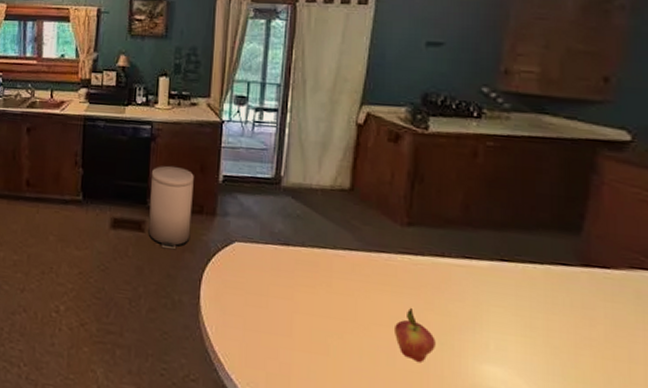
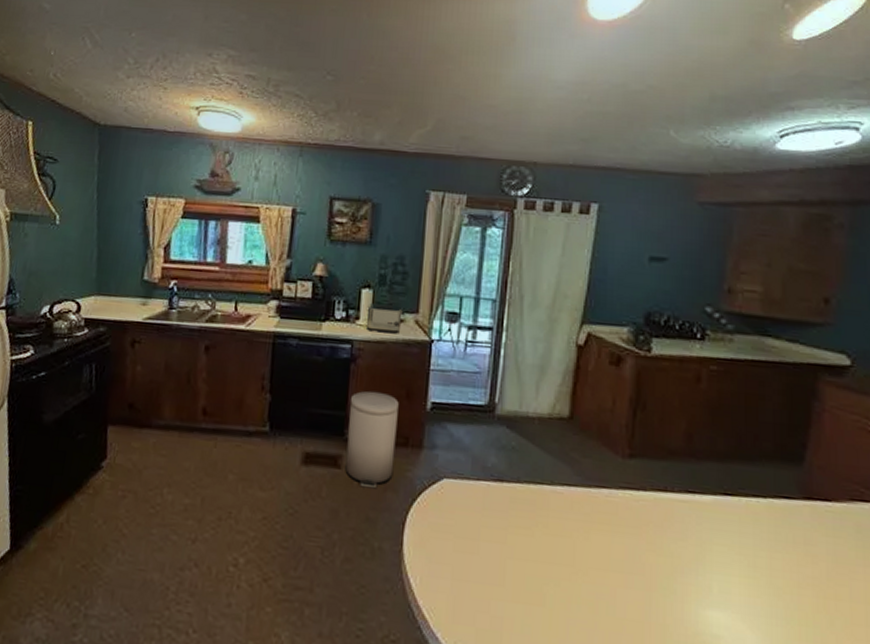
toaster: none [163,89,197,116] -> present [366,303,404,334]
fruit: present [393,307,436,362] -> none [613,548,658,610]

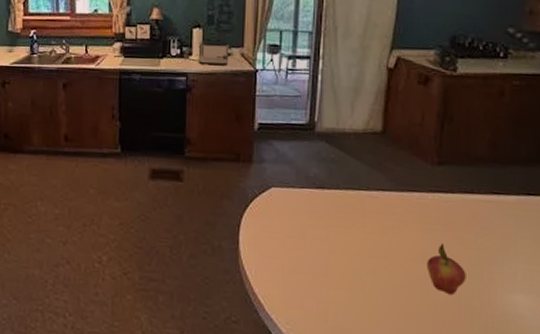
pedal bin: present [345,390,399,489] -> none [186,115,230,198]
fruit: none [613,548,658,610] -> present [426,243,466,294]

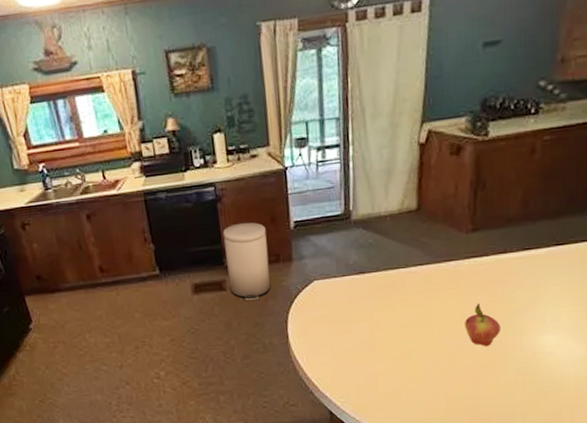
pedal bin: none [186,115,230,198] -> present [222,222,271,302]
toaster: present [198,41,231,66] -> none [221,143,256,172]

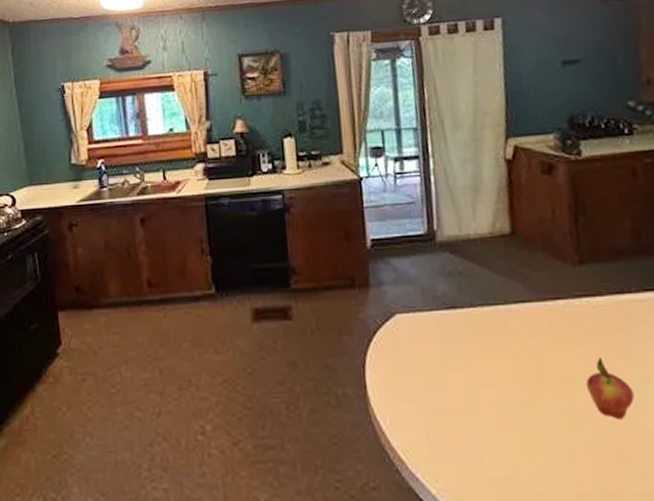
pedal bin: present [222,222,271,302] -> none [289,237,345,336]

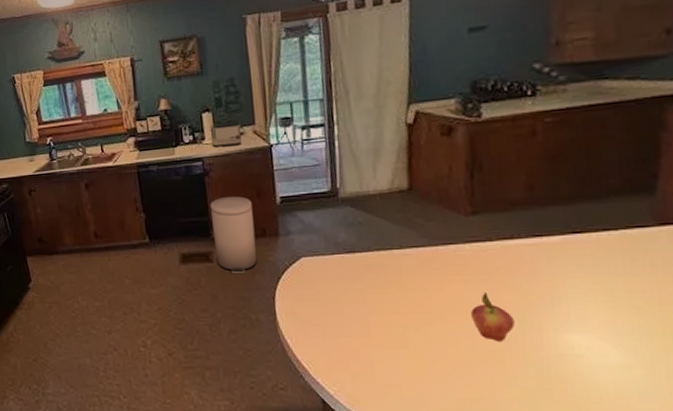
pedal bin: none [289,237,345,336] -> present [209,196,258,275]
toaster: none [291,149,329,179] -> present [209,121,243,148]

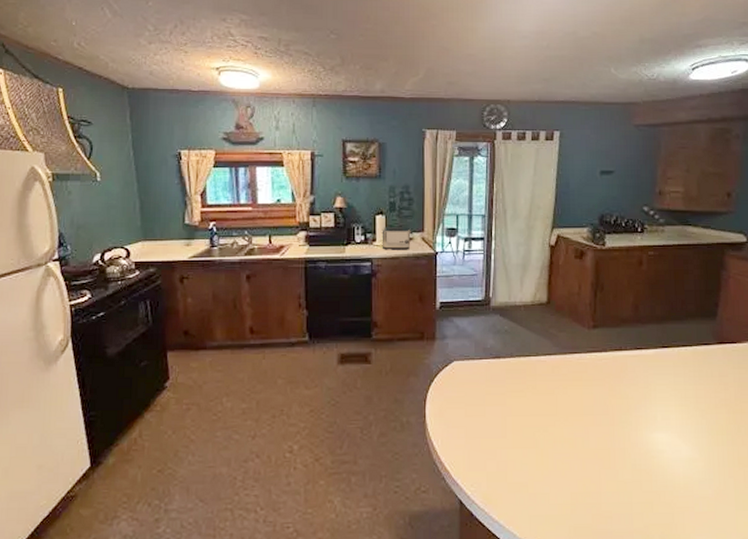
pedal bin: present [209,196,258,275] -> none [373,298,414,376]
fruit: present [470,291,515,341] -> none [586,396,618,440]

